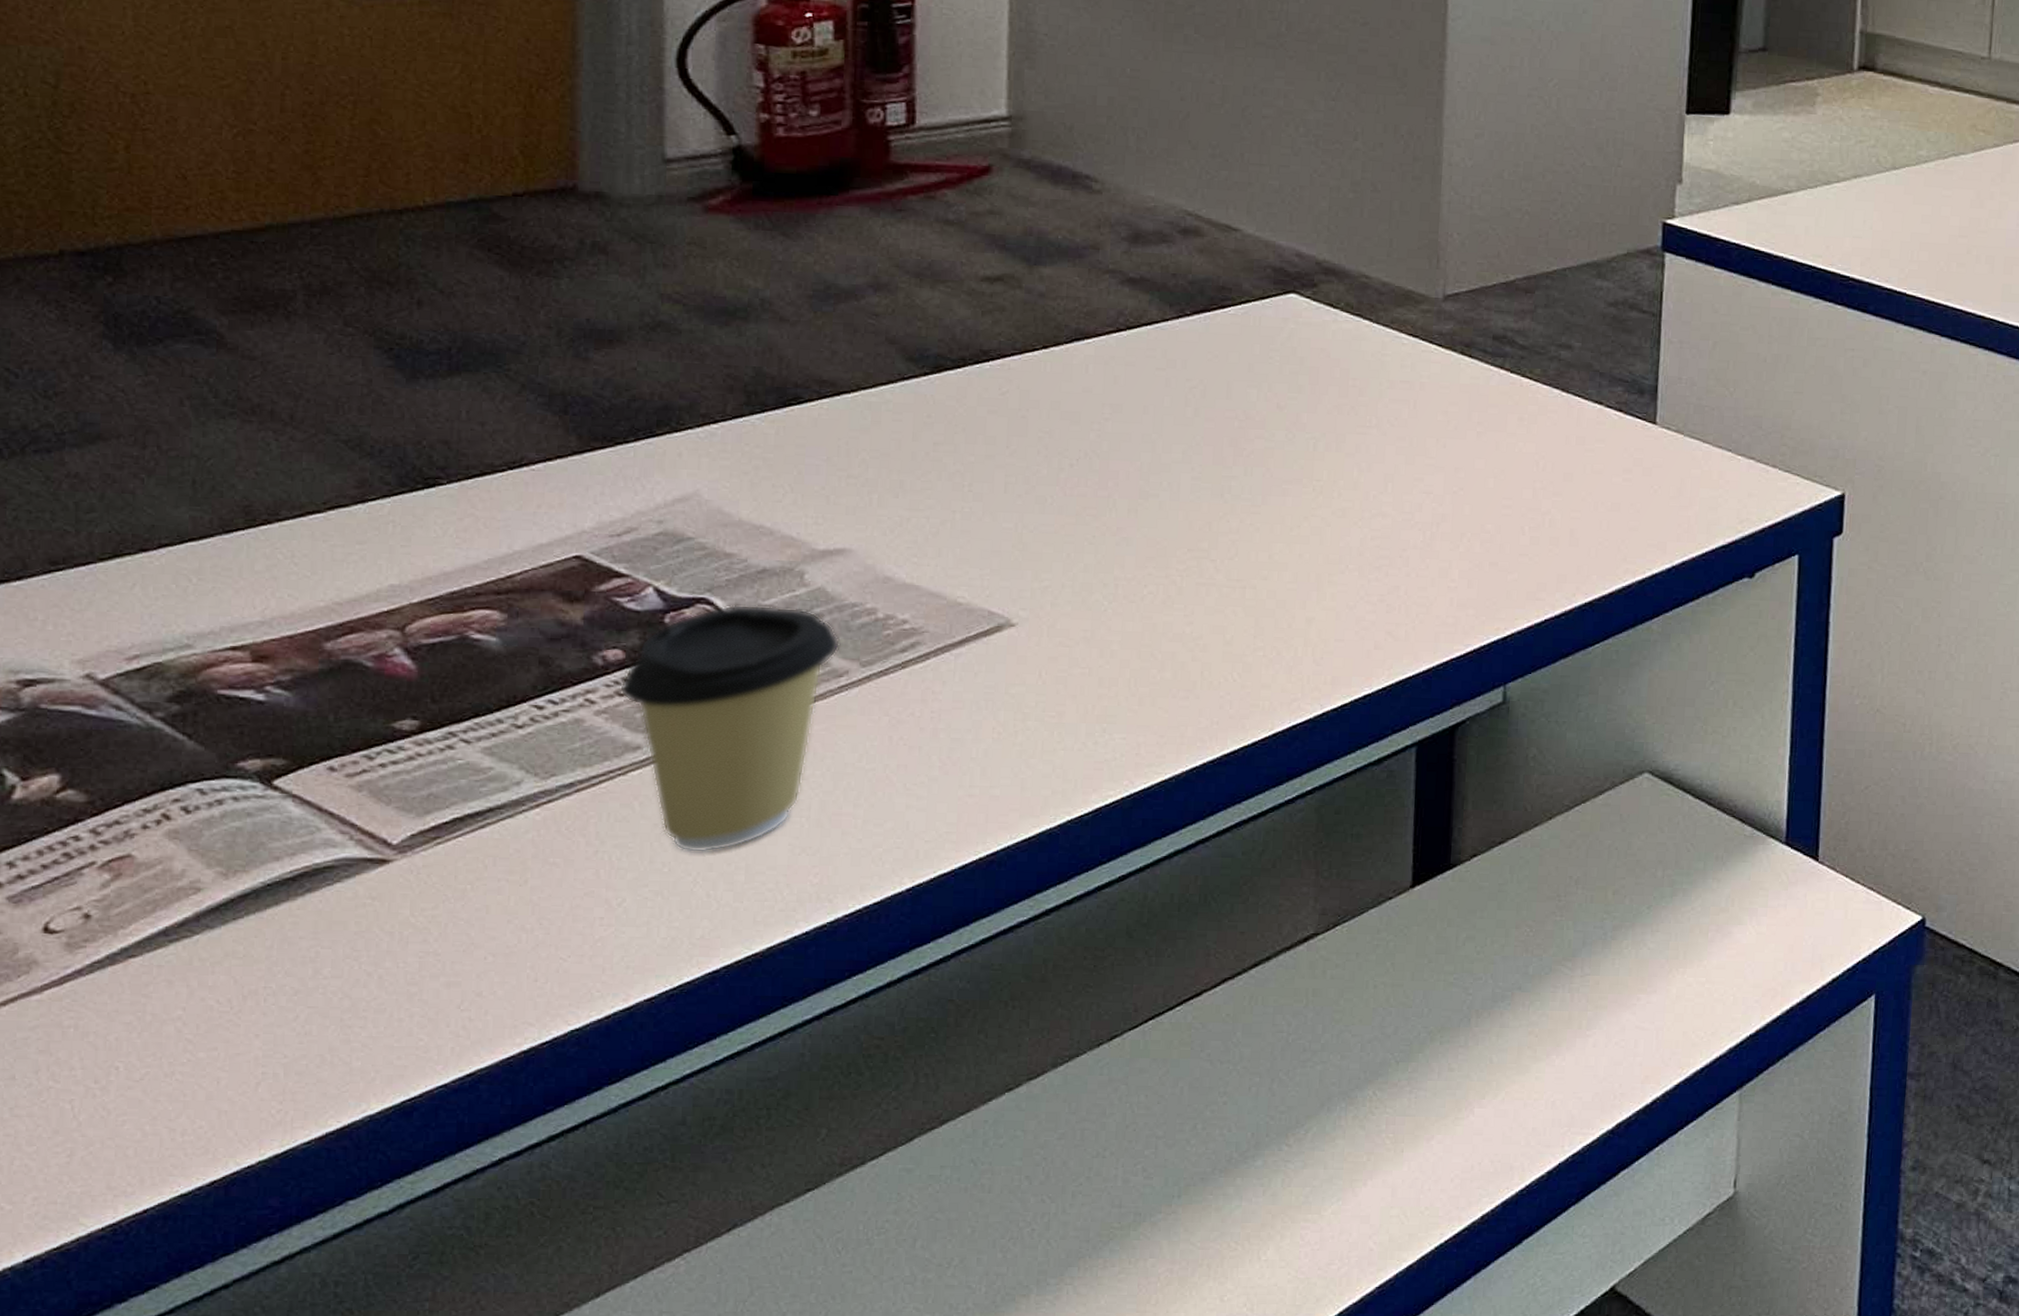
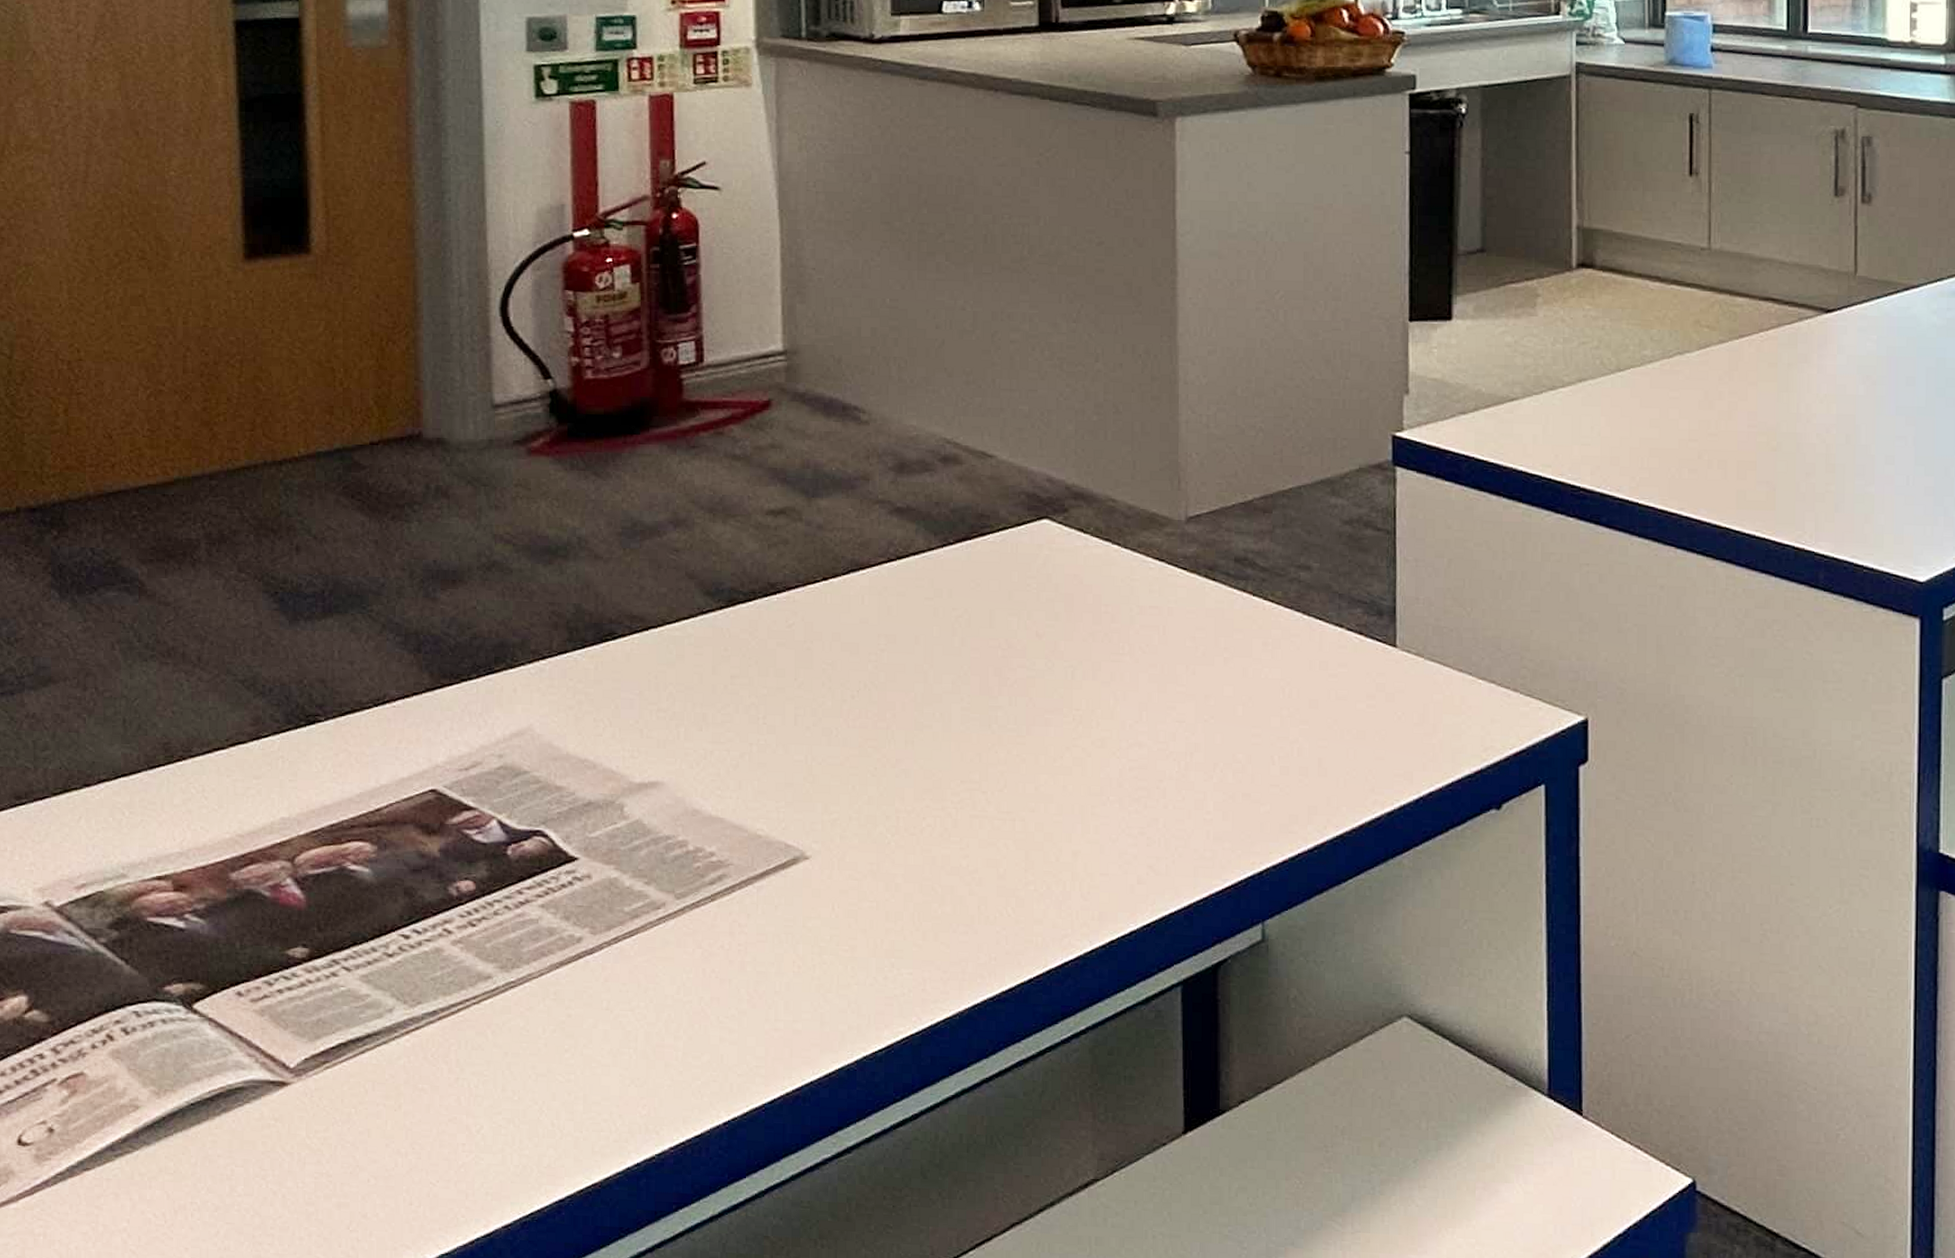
coffee cup: present [620,604,841,853] -> none [472,836,657,1082]

